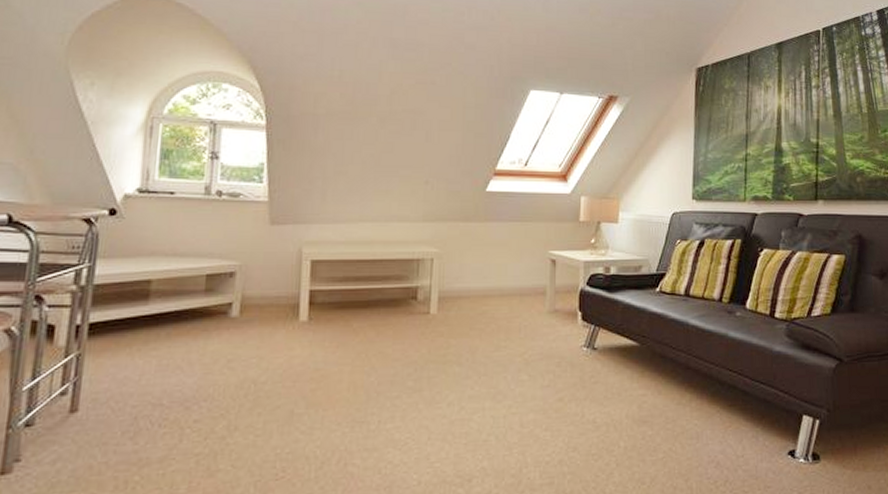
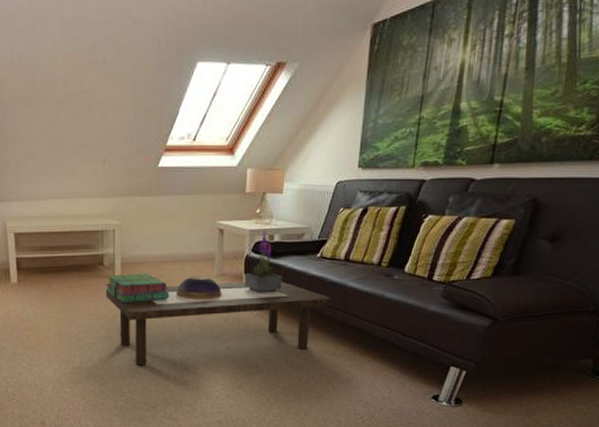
stack of books: none [417,309,493,346] -> present [105,273,169,303]
coffee table: none [417,318,675,425] -> present [105,281,333,366]
decorative bowl: none [501,312,554,341] -> present [175,276,222,300]
potted plant: none [578,260,620,333] -> present [243,228,282,293]

